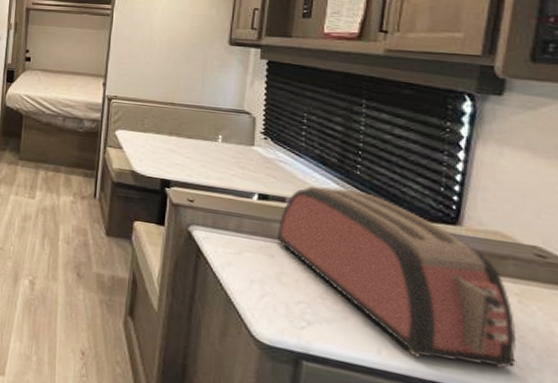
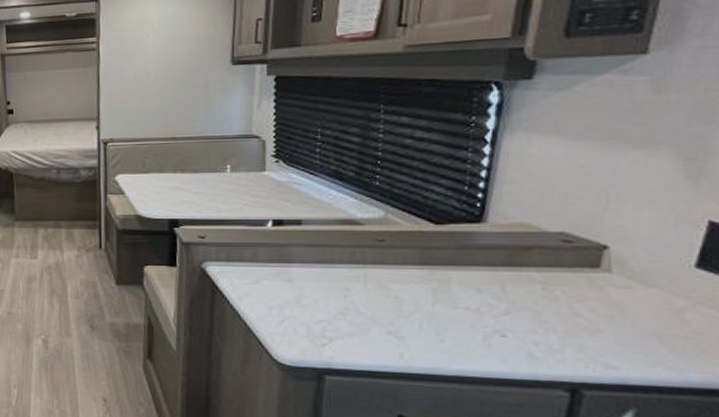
toaster: present [277,186,517,368] -> none [294,203,540,356]

